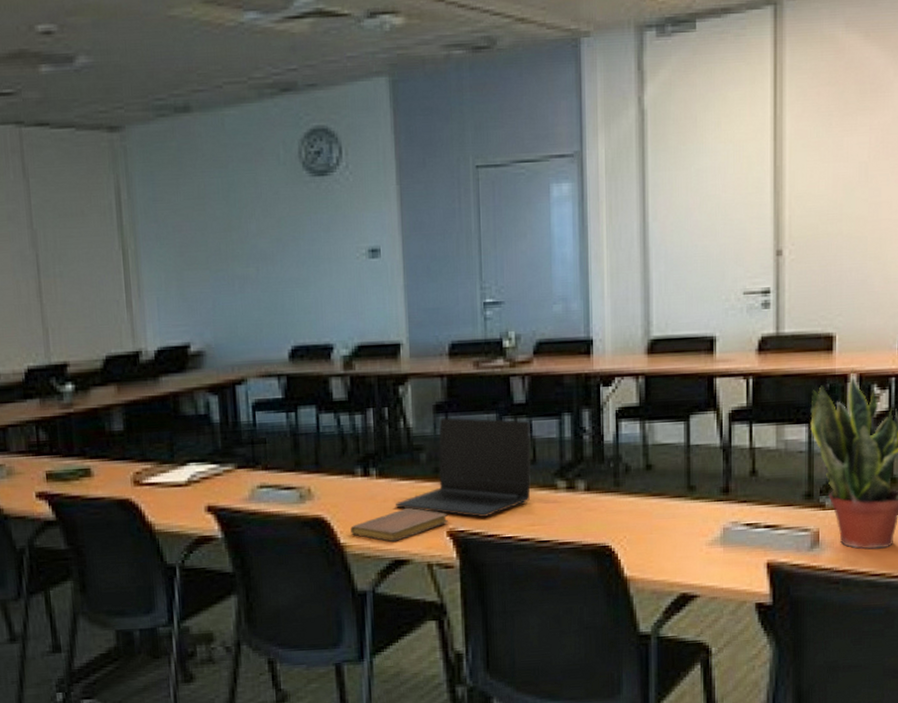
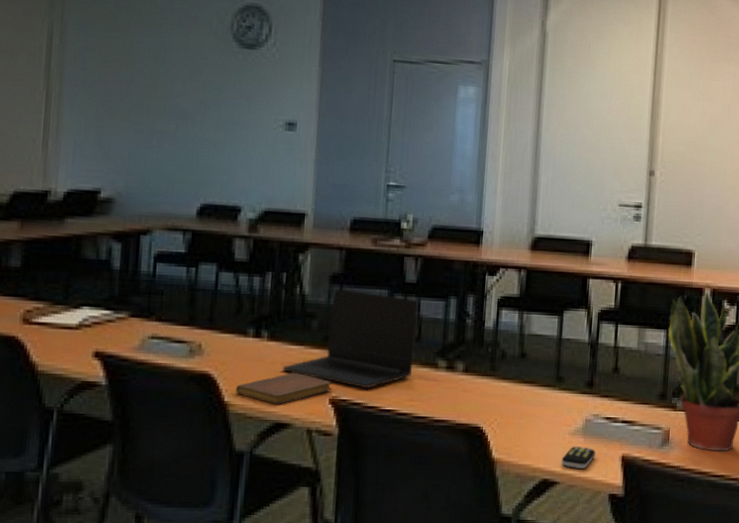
remote control: none [700,556,737,580] -> present [561,446,595,470]

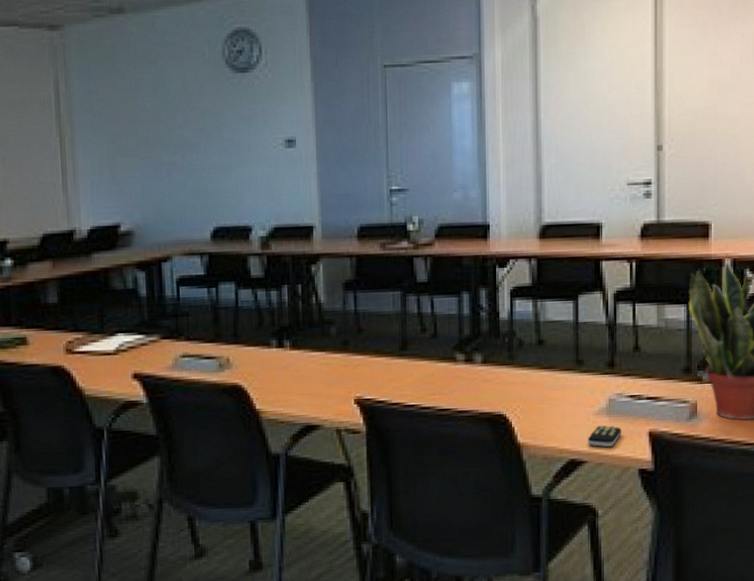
notebook: present [236,372,332,404] -> none [266,377,356,408]
laptop: present [283,289,420,389] -> none [308,294,433,388]

